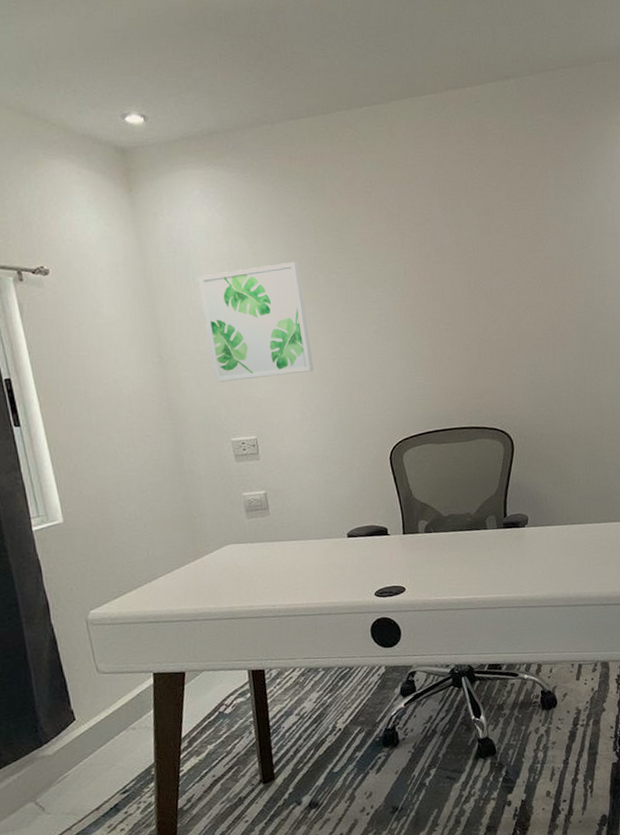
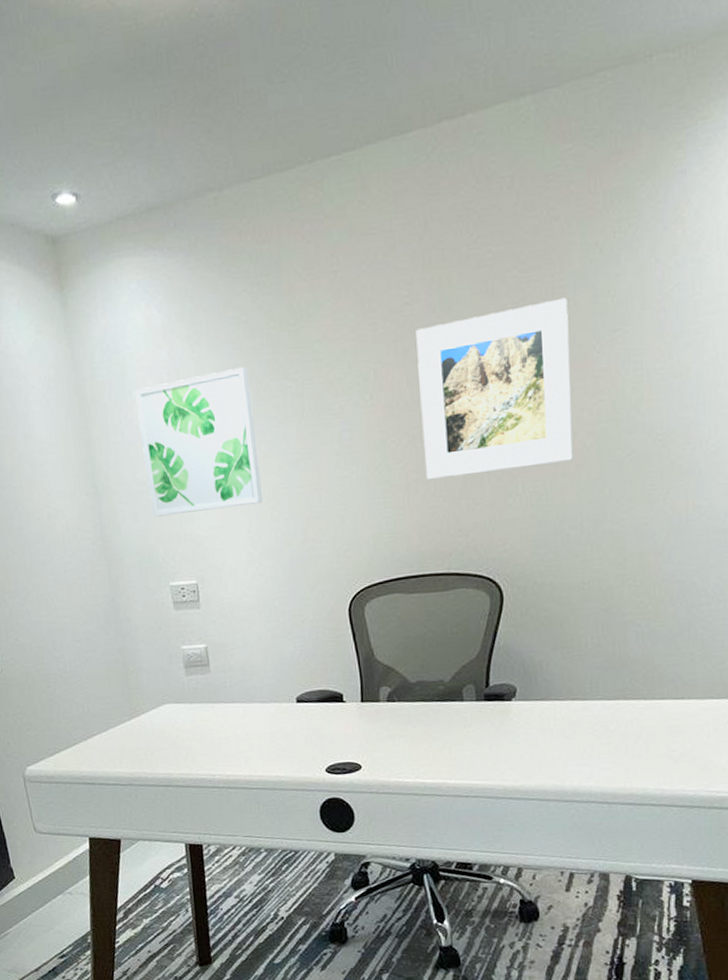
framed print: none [435,222,560,354] -> present [416,297,573,479]

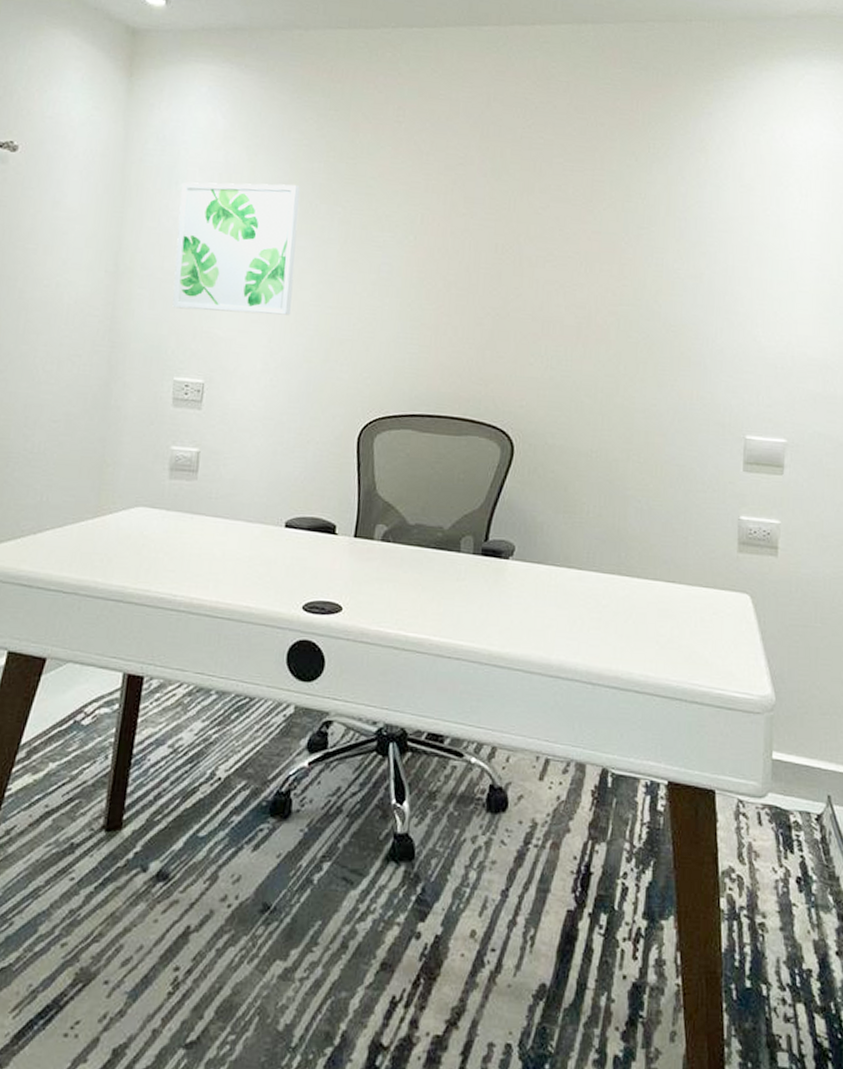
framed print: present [416,297,573,479] -> none [456,188,604,334]

